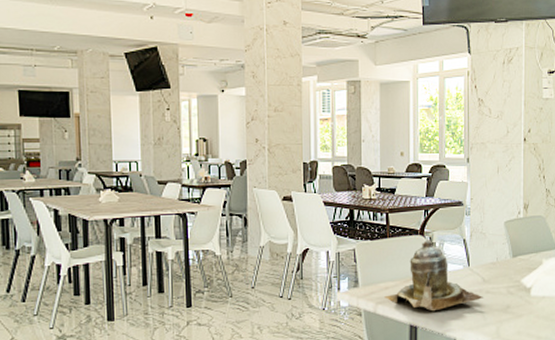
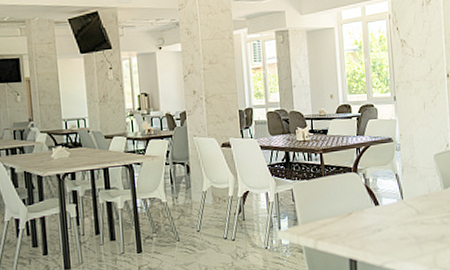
teapot: present [384,240,483,312] -> none [323,176,418,245]

